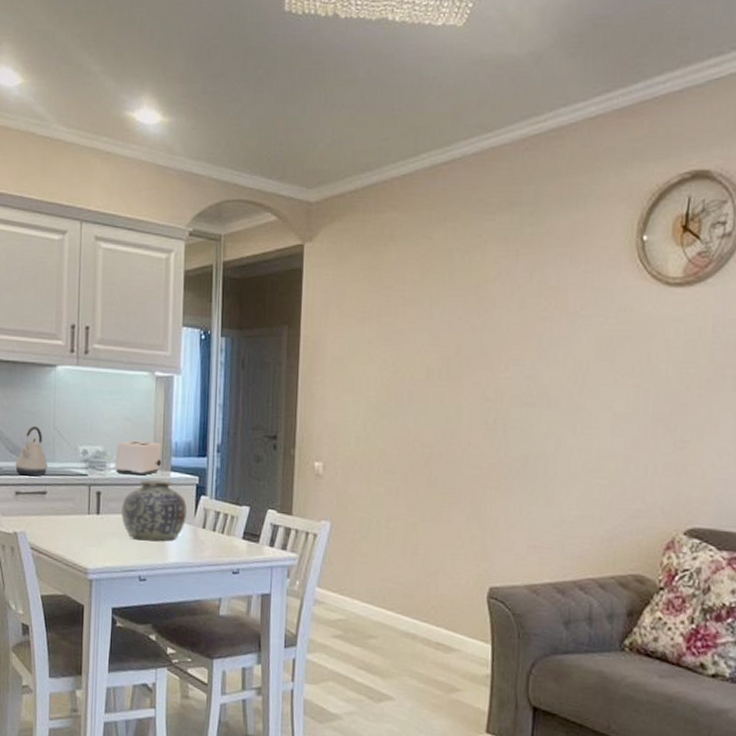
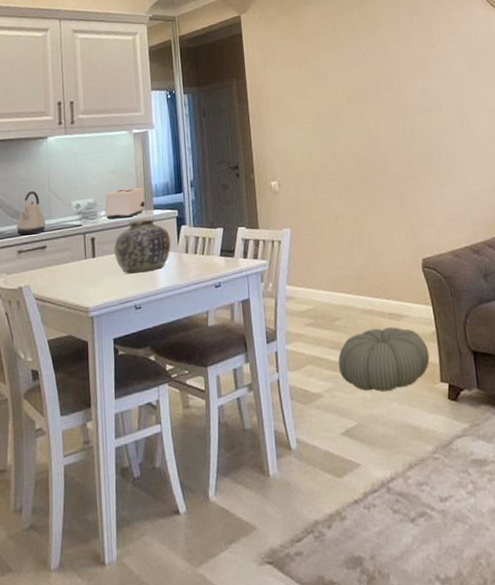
pouf: none [365,656,478,730] -> present [338,327,430,392]

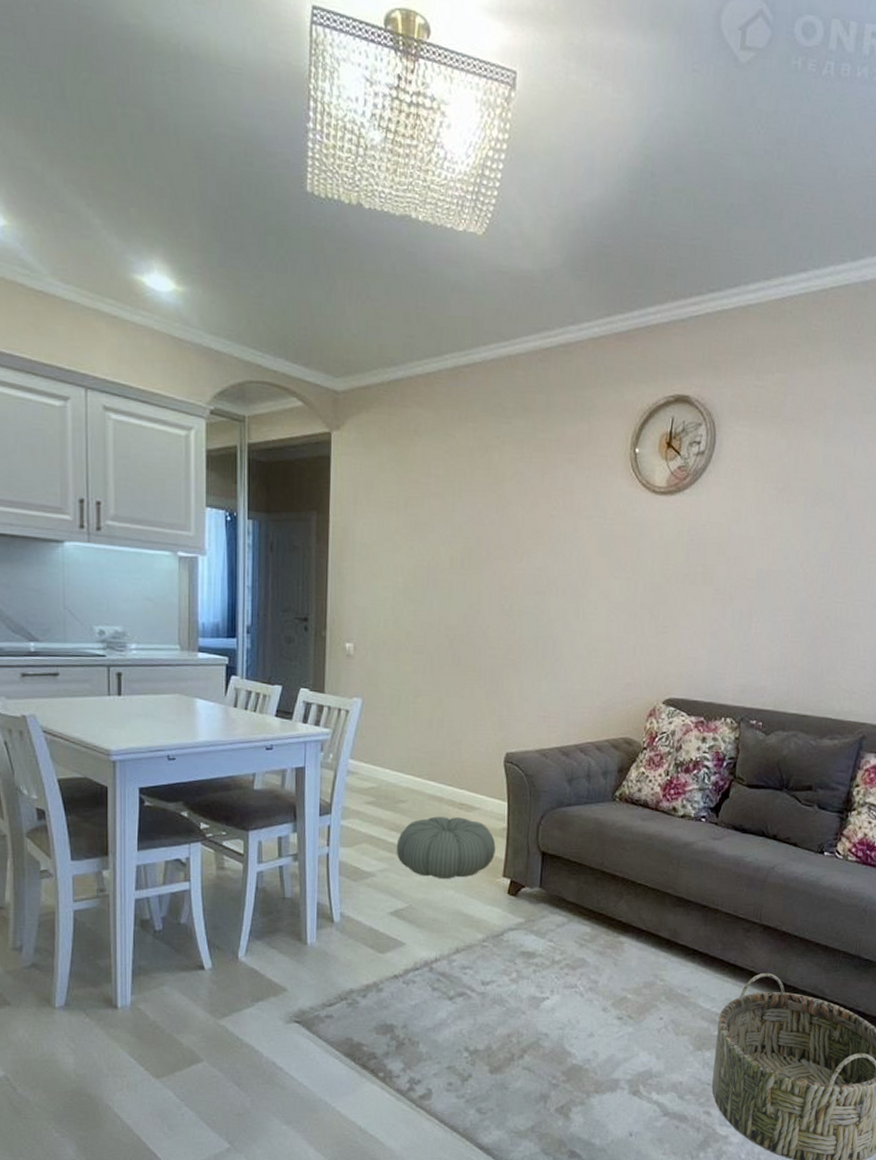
kettle: present [16,191,47,236] -> none [19,605,60,658]
toaster: present [105,187,145,219] -> none [137,621,188,656]
vase: present [113,218,171,274] -> none [145,660,218,721]

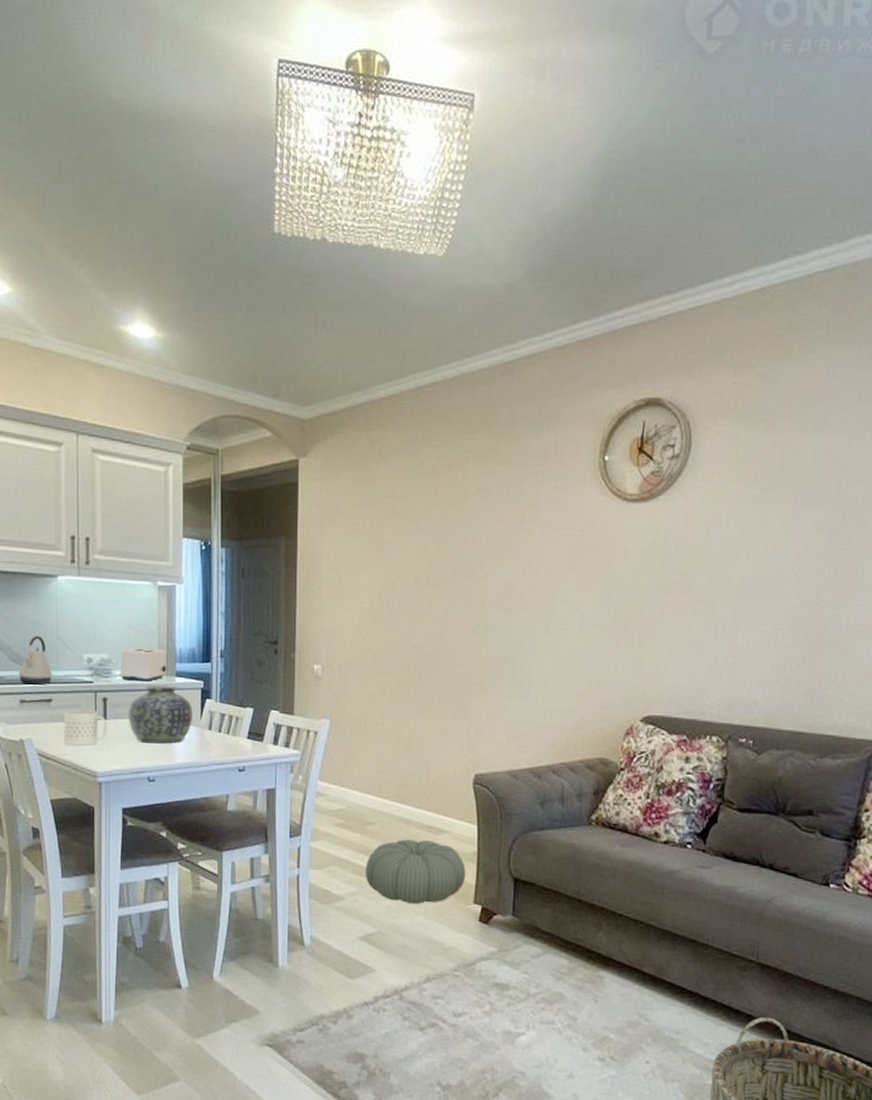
kettle: none [19,605,60,658] -> present [19,636,53,685]
mug: none [72,684,122,723] -> present [63,710,107,746]
toaster: none [137,621,188,656] -> present [121,648,167,681]
vase: none [145,660,218,721] -> present [128,685,194,744]

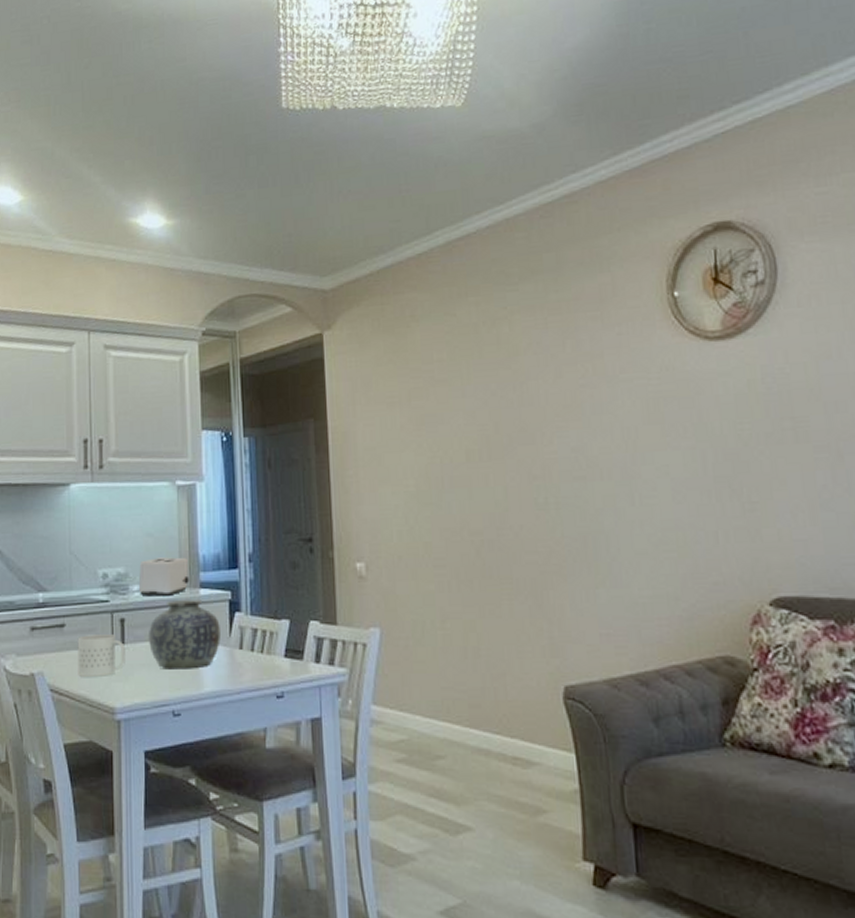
kettle: present [19,636,53,685] -> none [29,553,66,609]
pouf: present [365,839,466,904] -> none [438,776,569,863]

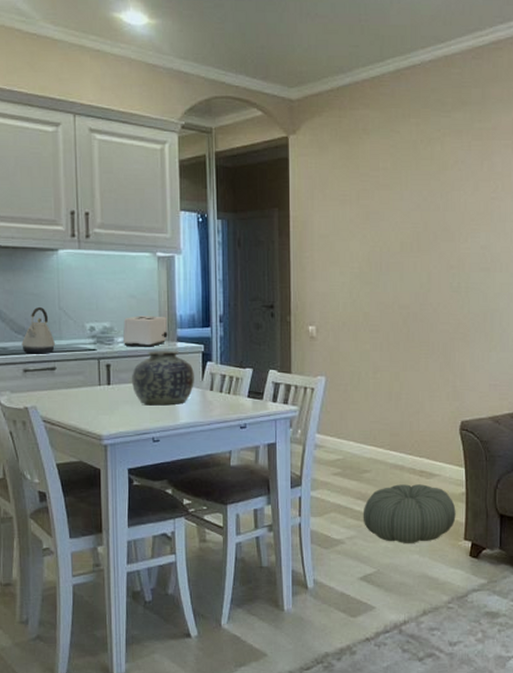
kettle: none [29,553,66,609] -> present [21,307,56,354]
mug: present [77,634,125,677] -> none [67,377,111,410]
pouf: none [438,776,569,863] -> present [363,484,456,543]

